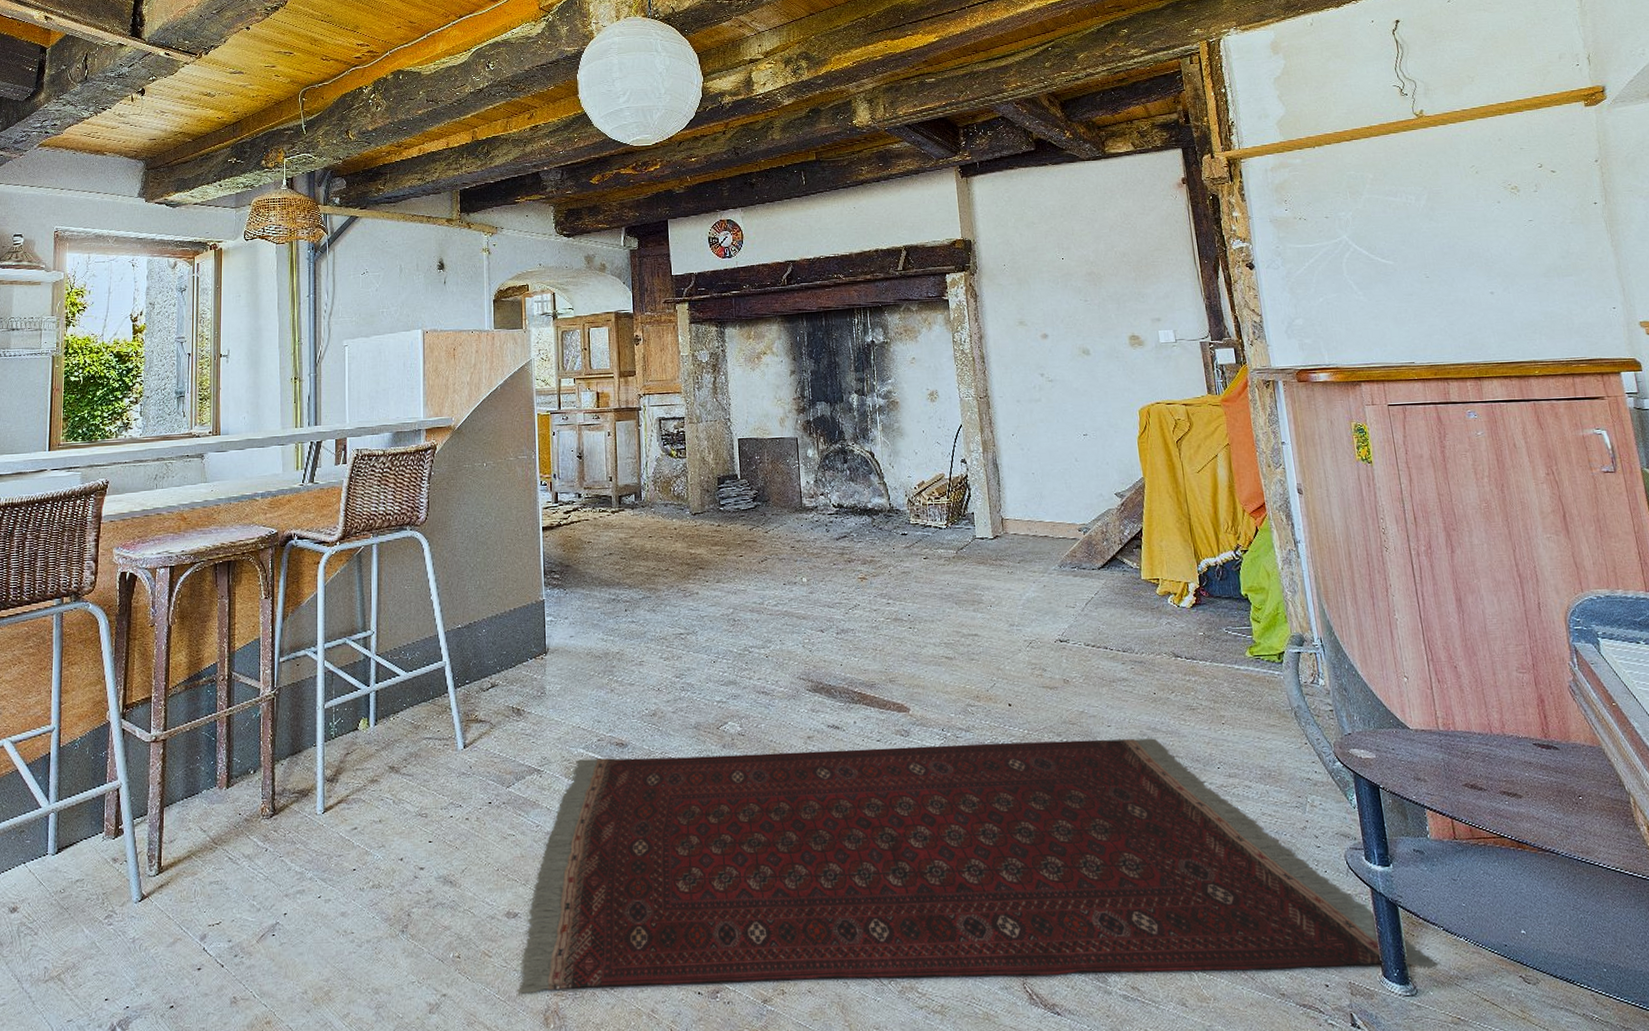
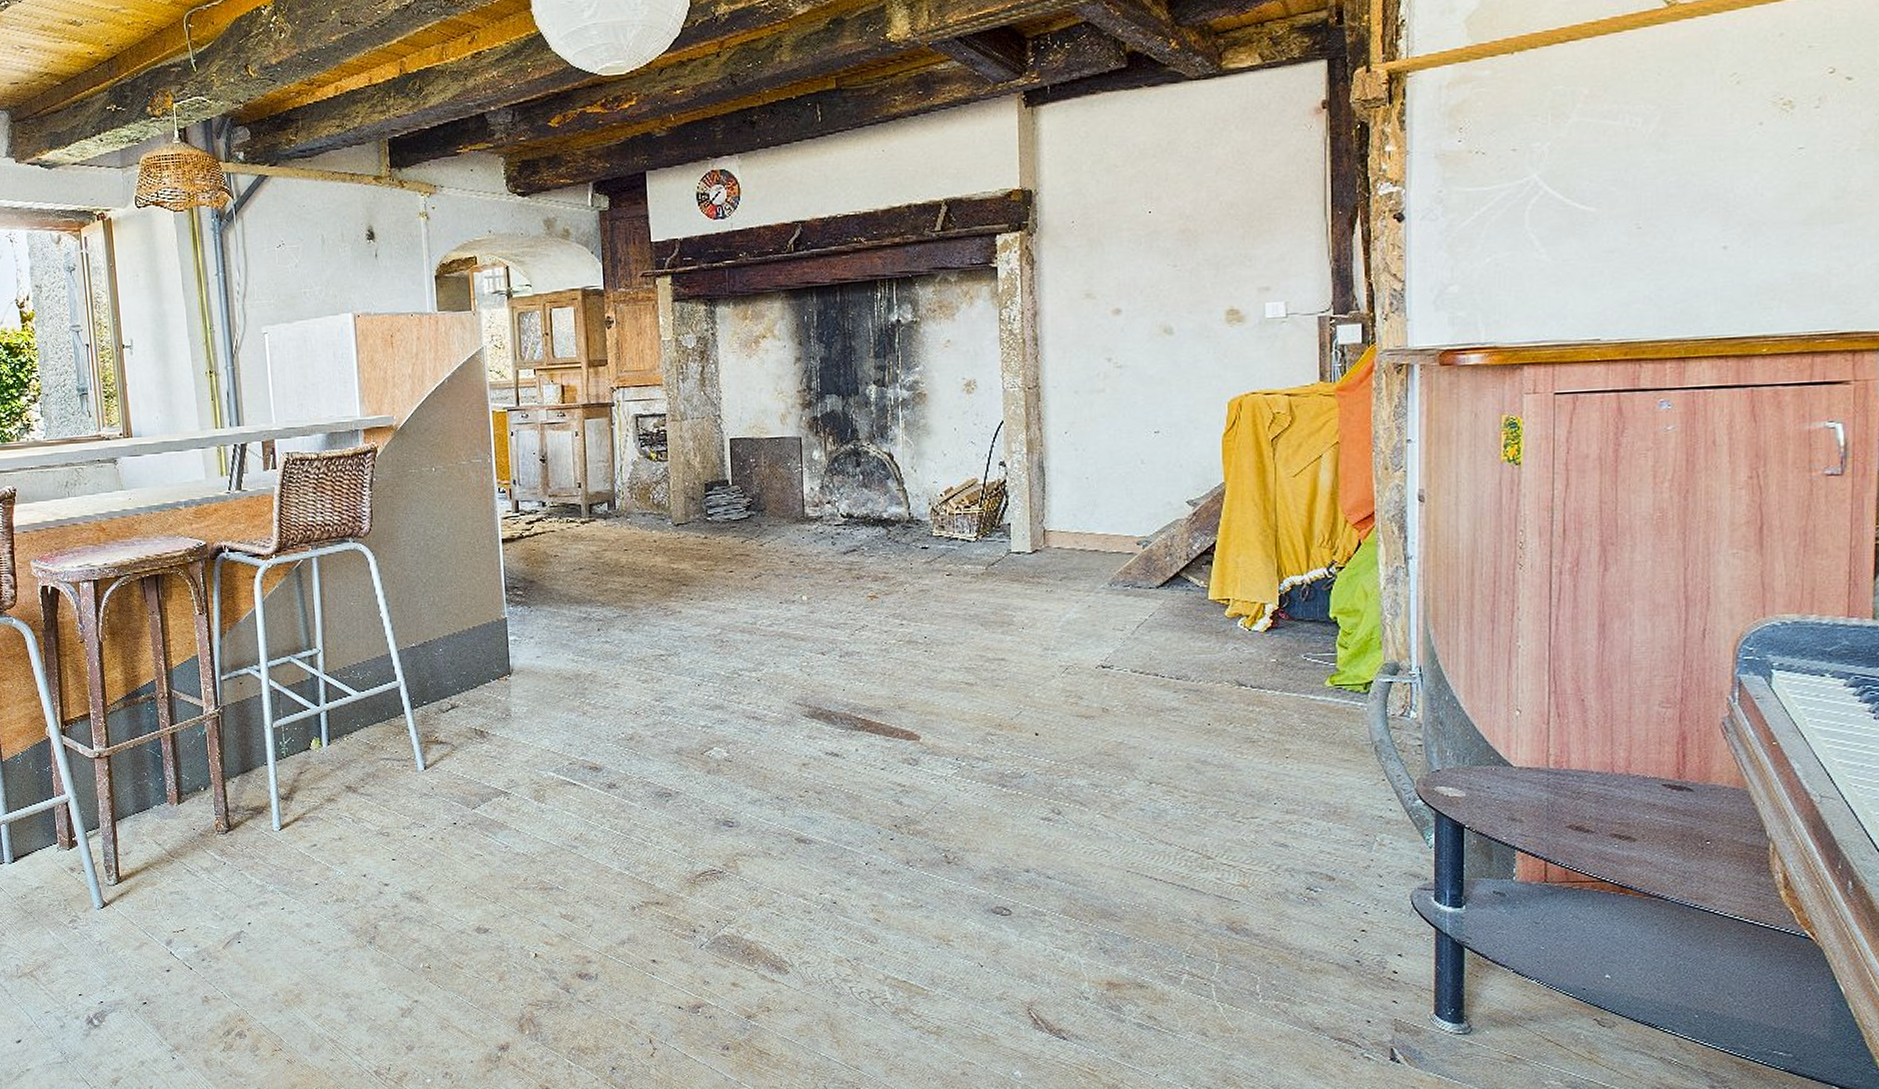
area rug: present [516,738,1440,994] -> none [489,771,1503,1008]

